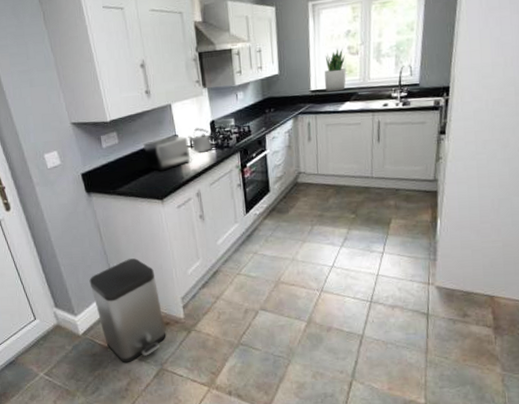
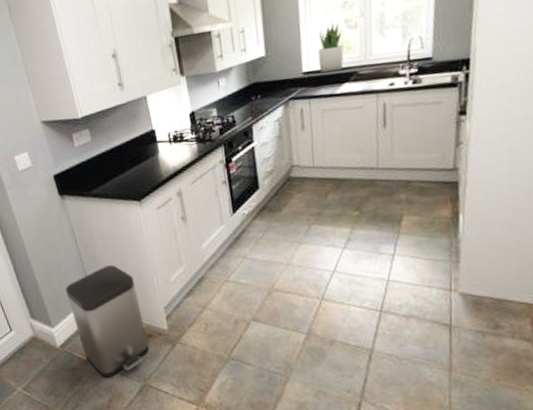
toaster: present [143,135,191,172] -> none [118,129,170,171]
kettle: present [188,128,214,153] -> none [166,120,195,148]

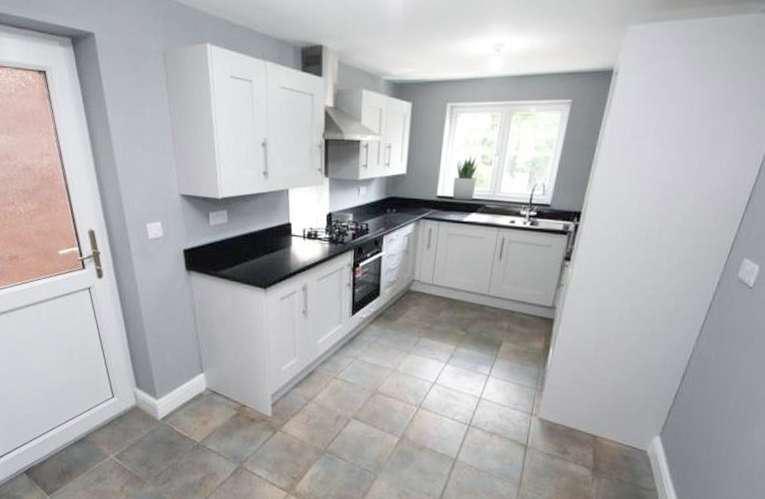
pedal bin: present [65,265,149,379] -> none [176,346,251,456]

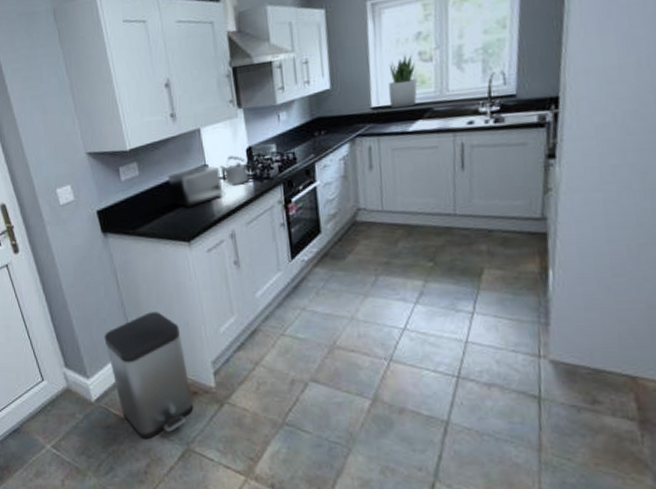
pedal bin: none [176,346,251,456] -> present [104,312,194,440]
toaster: none [253,222,302,260] -> present [168,164,223,209]
kettle: none [301,218,329,245] -> present [220,156,252,185]

